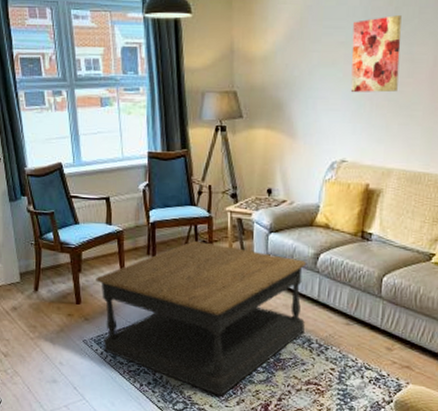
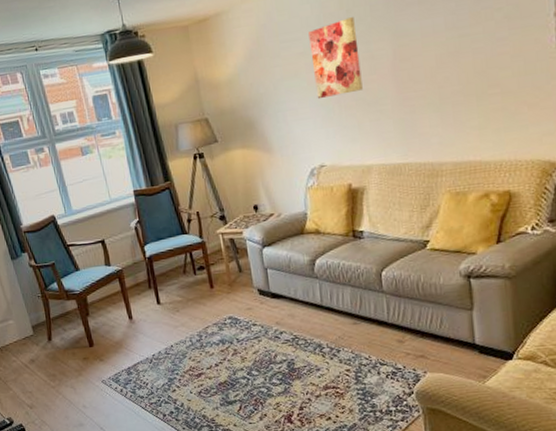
coffee table: present [96,240,307,396] -> none [104,266,314,414]

